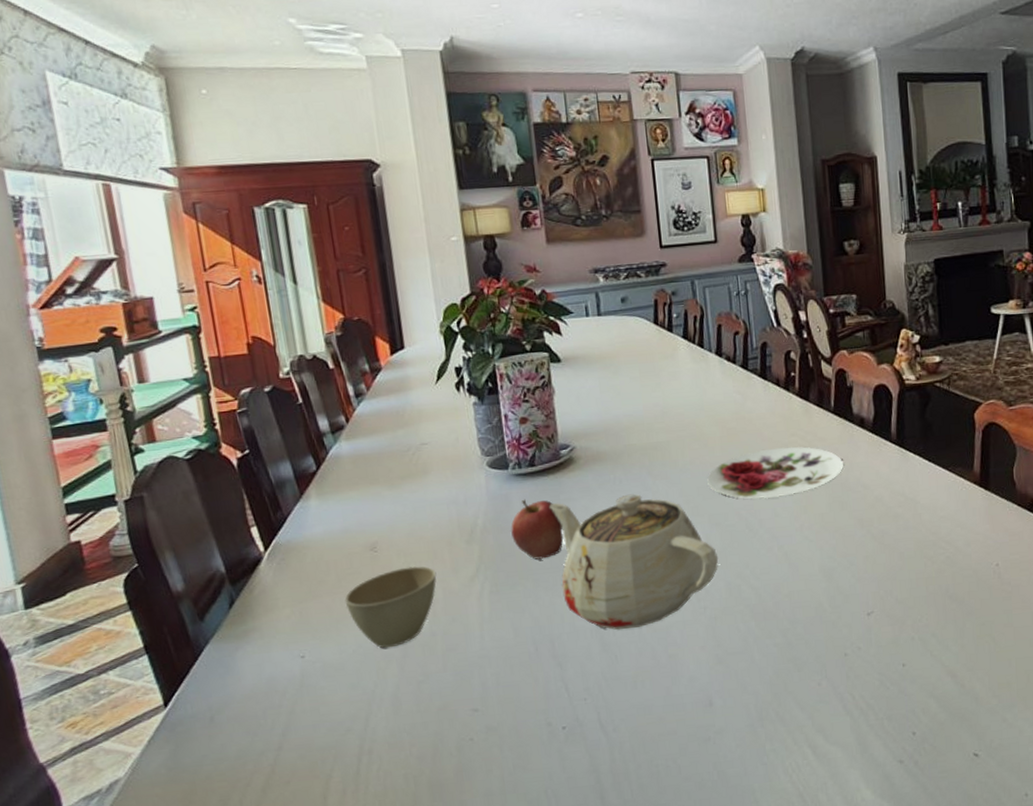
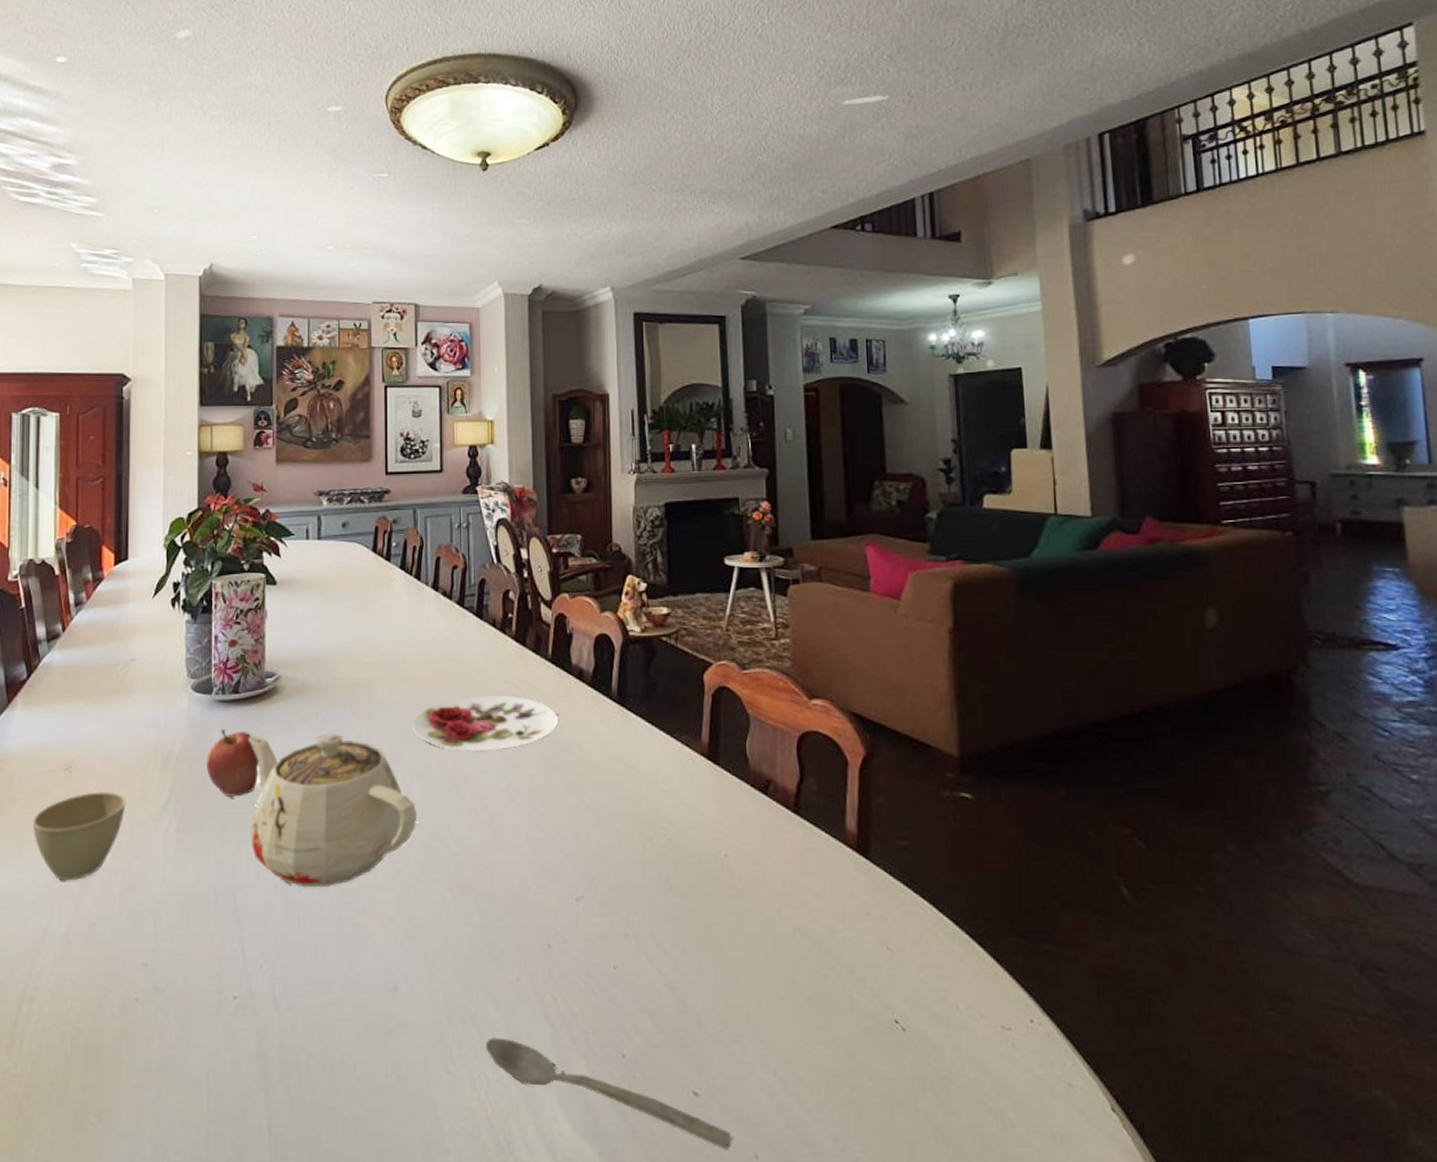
spoon: none [794,732,1007,793] -> present [485,1037,732,1149]

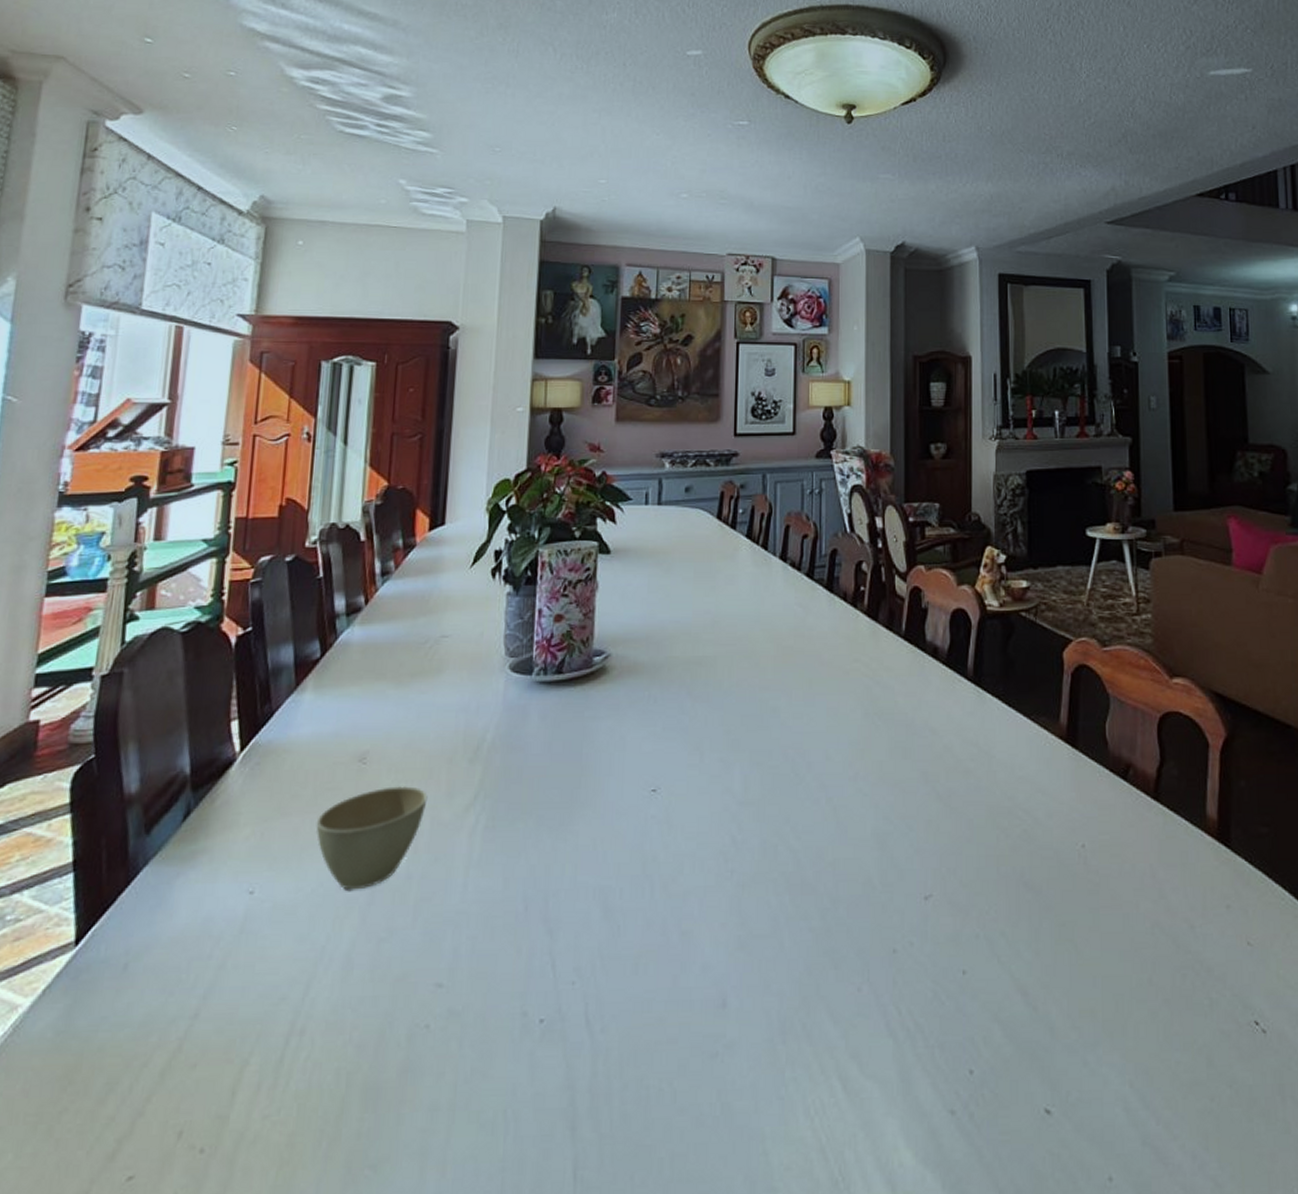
fruit: present [207,728,259,797] -> none [522,713,582,790]
teapot: present [248,733,418,888] -> none [568,717,756,892]
plate: present [413,695,558,752] -> none [754,675,910,737]
spoon: present [485,1037,732,1149] -> none [821,1056,1085,1173]

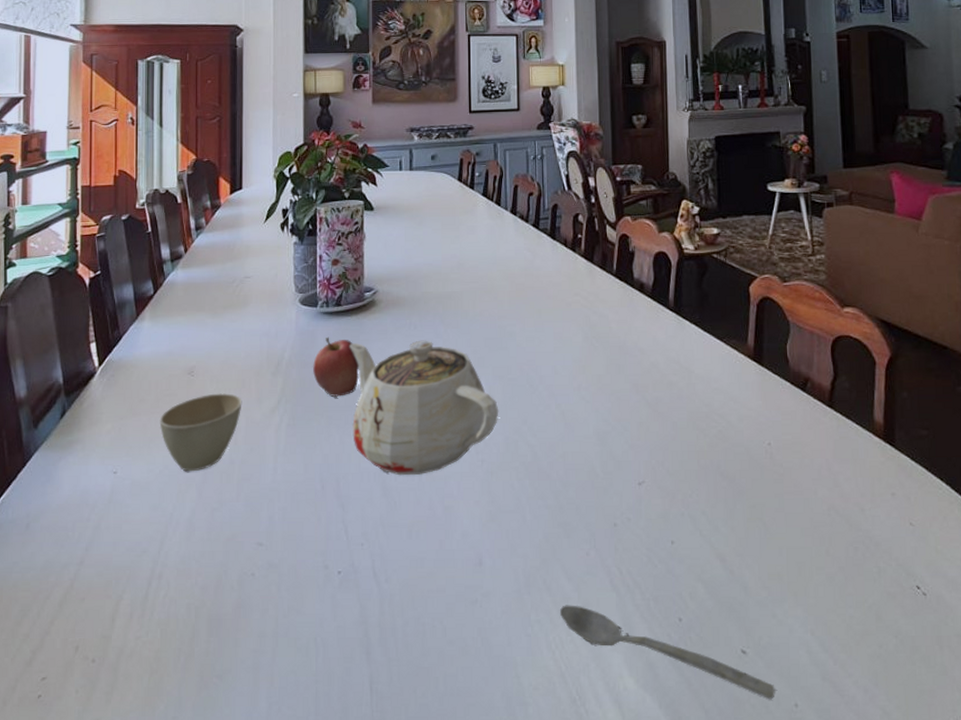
fruit: none [522,713,582,790] -> present [313,337,359,397]
teapot: none [568,717,756,892] -> present [350,340,499,476]
spoon: none [821,1056,1085,1173] -> present [559,605,775,700]

